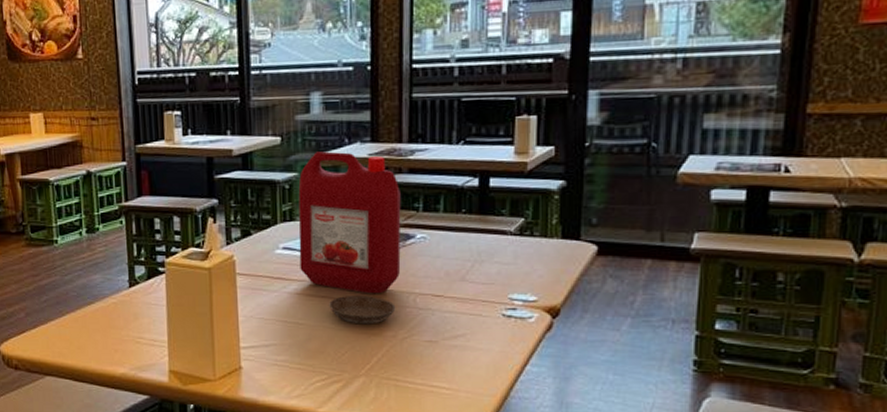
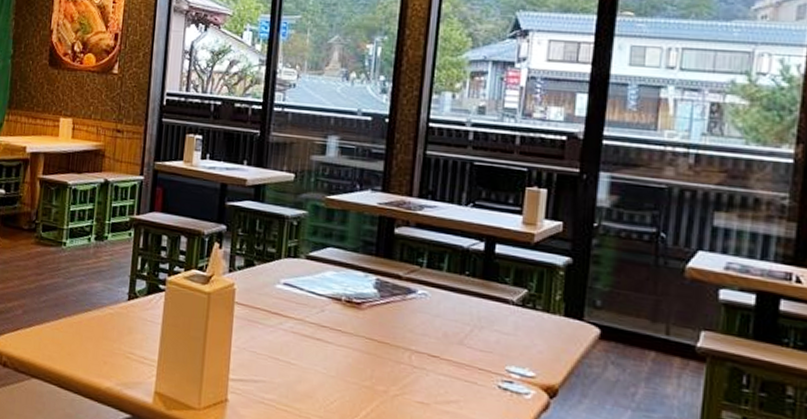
ketchup jug: present [298,151,401,294] -> none [298,193,406,345]
saucer: present [329,296,396,325] -> none [323,341,390,376]

